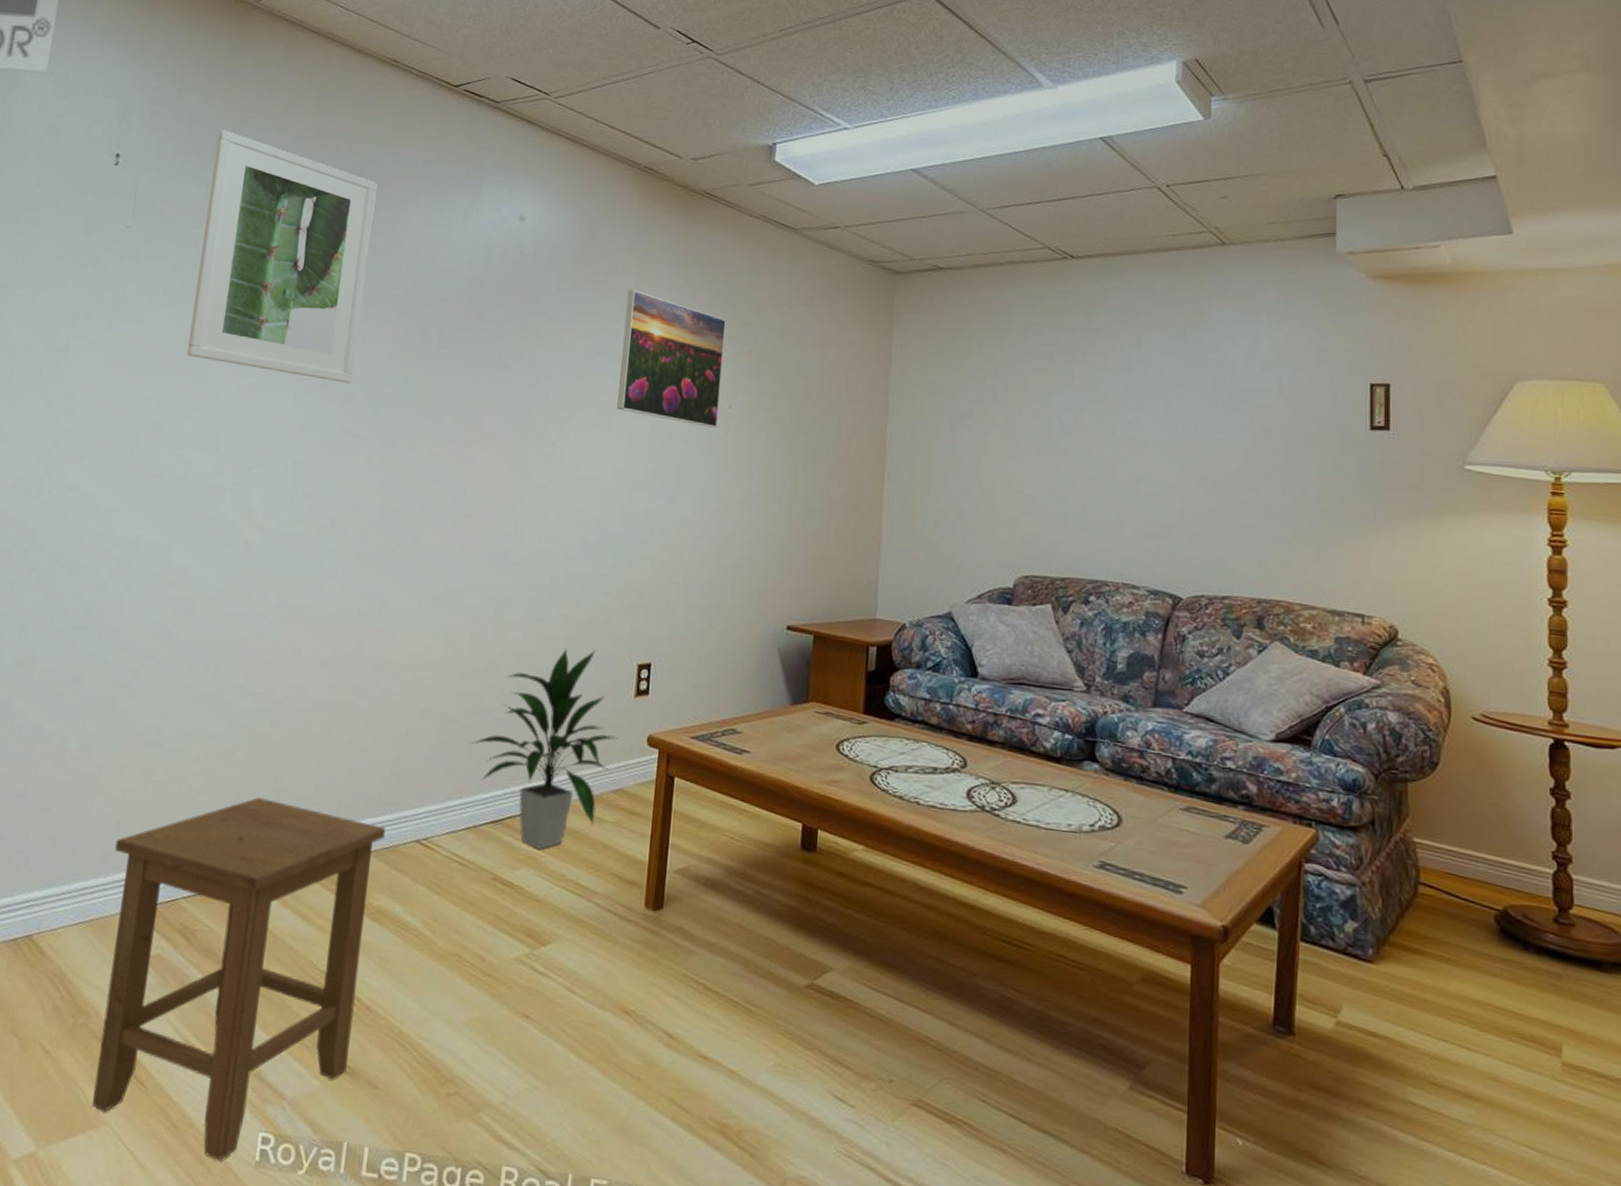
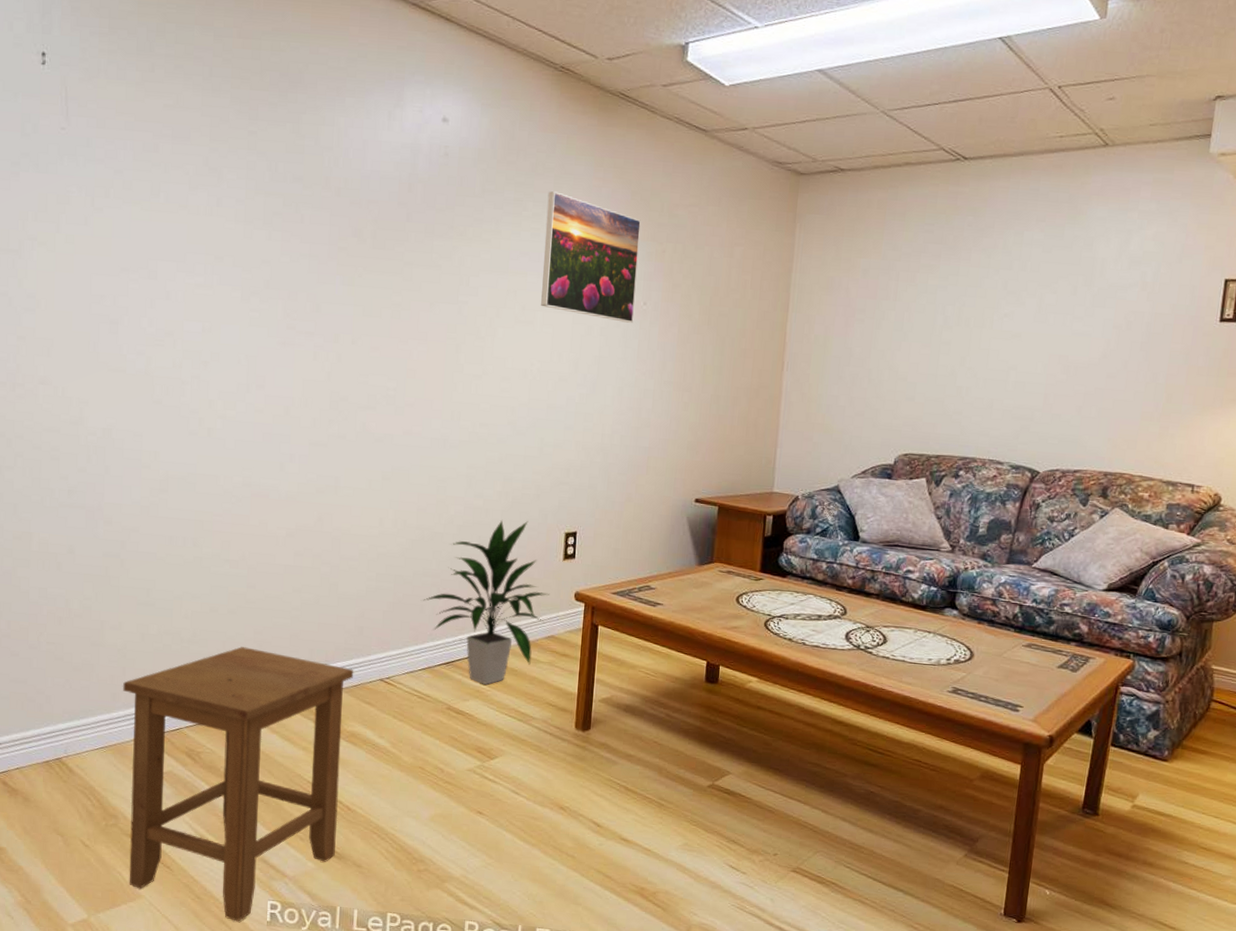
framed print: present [186,129,378,384] -> none [135,27,303,283]

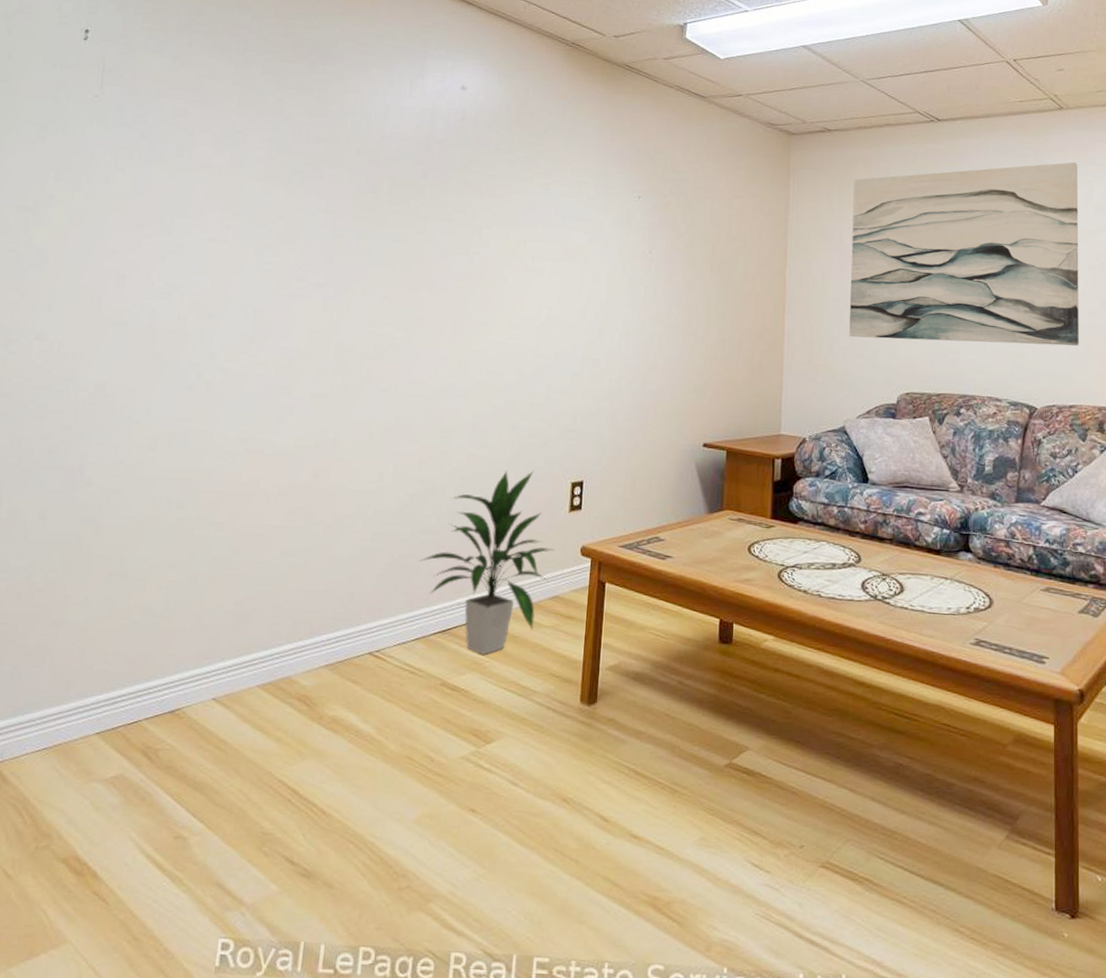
stool: present [122,647,354,922] -> none [53,620,341,970]
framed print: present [541,191,641,323] -> none [550,150,646,270]
wall art: none [849,208,1117,409] -> present [849,162,1079,346]

